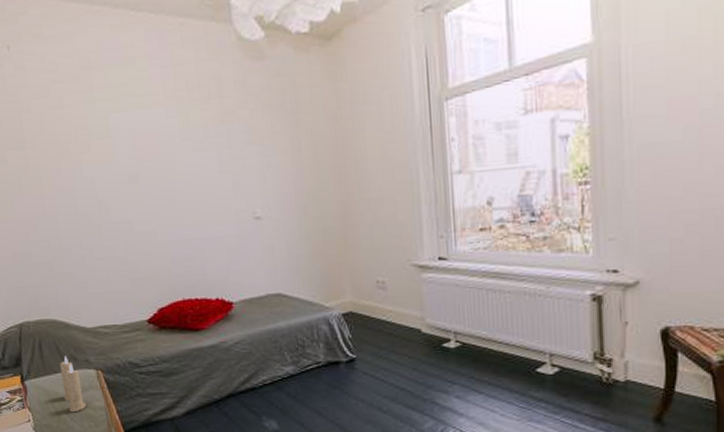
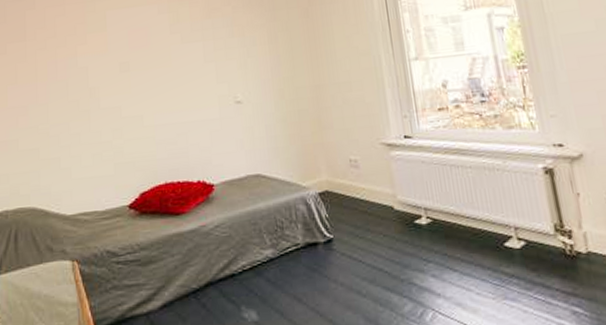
candle: present [59,356,86,413] -> none [33,246,57,311]

